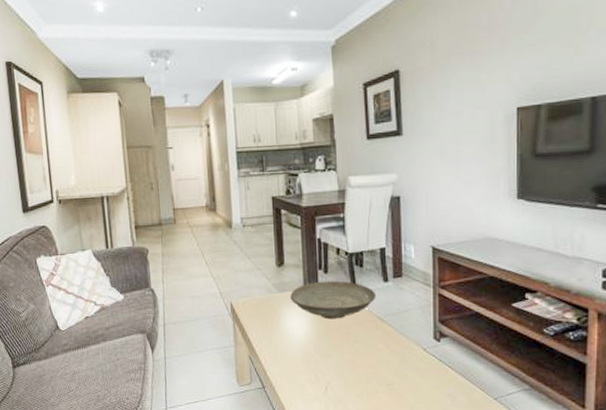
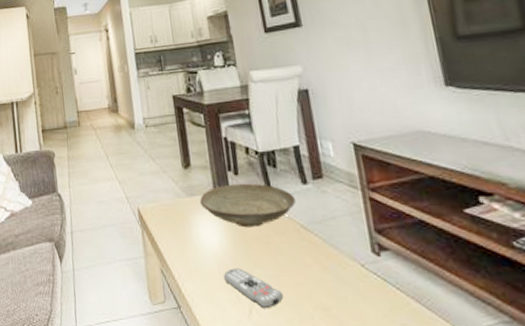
remote control: none [305,354,356,386] -> present [223,268,284,309]

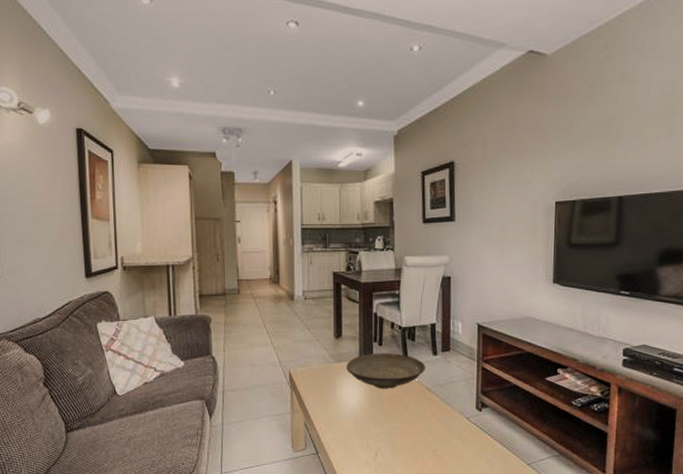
remote control: present [223,268,284,309] -> none [358,422,404,452]

